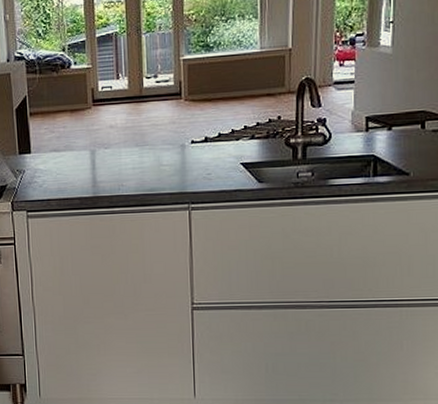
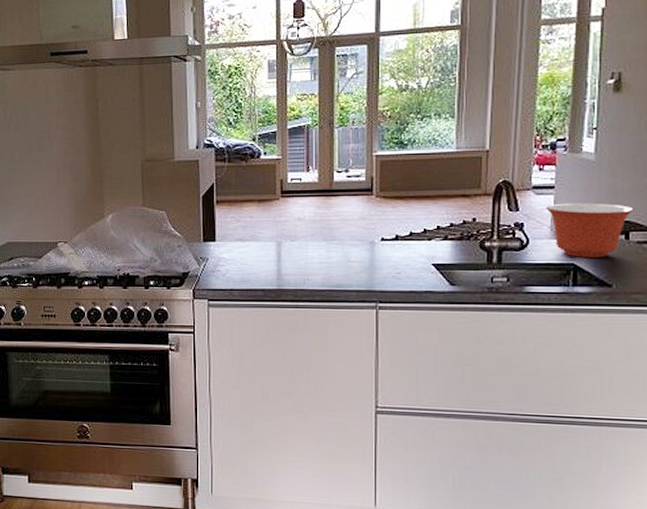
mixing bowl: none [347,95,429,149] -> present [546,202,634,257]

